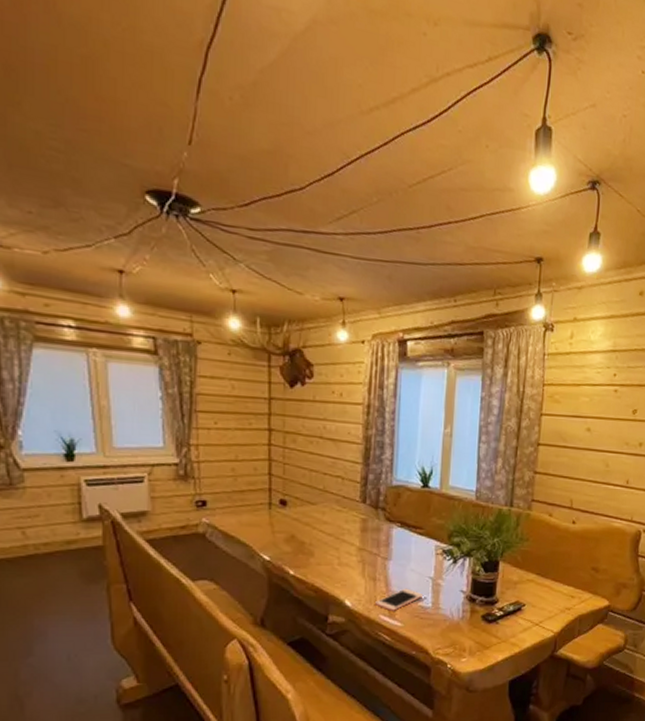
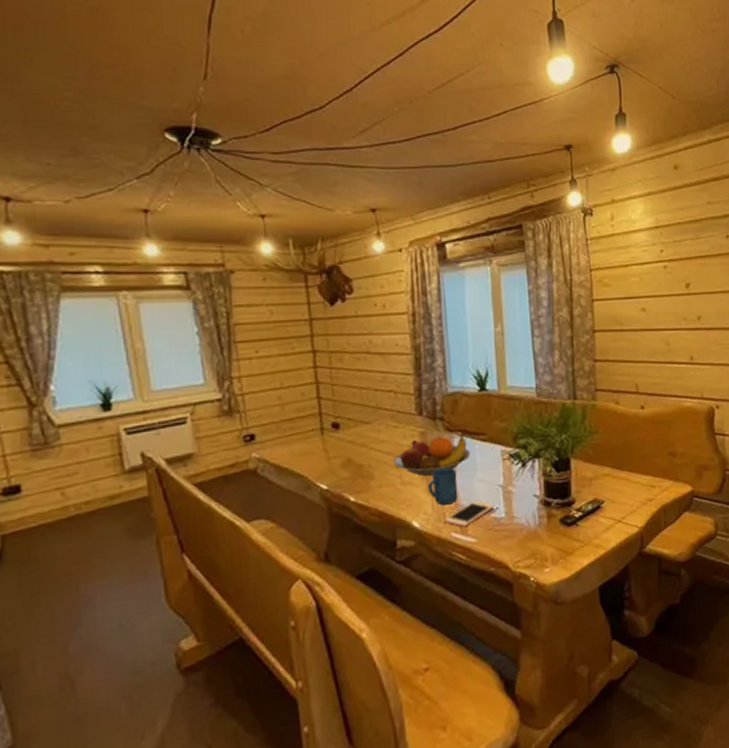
fruit bowl: none [334,524,406,561] -> present [393,435,470,477]
mug: none [363,555,392,589] -> present [427,467,458,505]

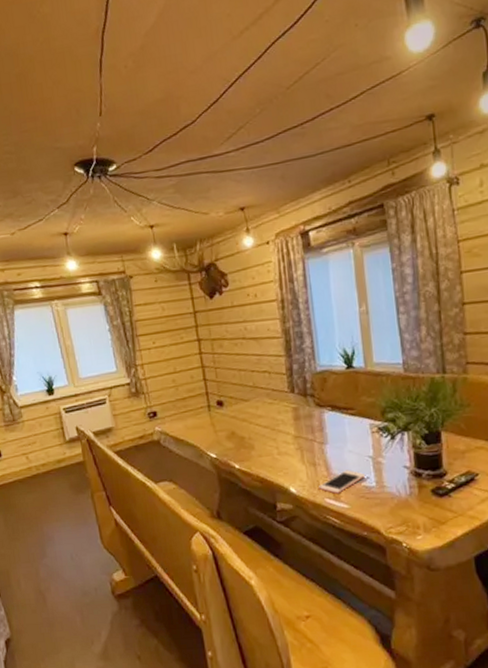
fruit bowl: present [393,435,470,477] -> none [270,410,340,448]
mug: present [427,467,458,505] -> none [302,440,330,474]

